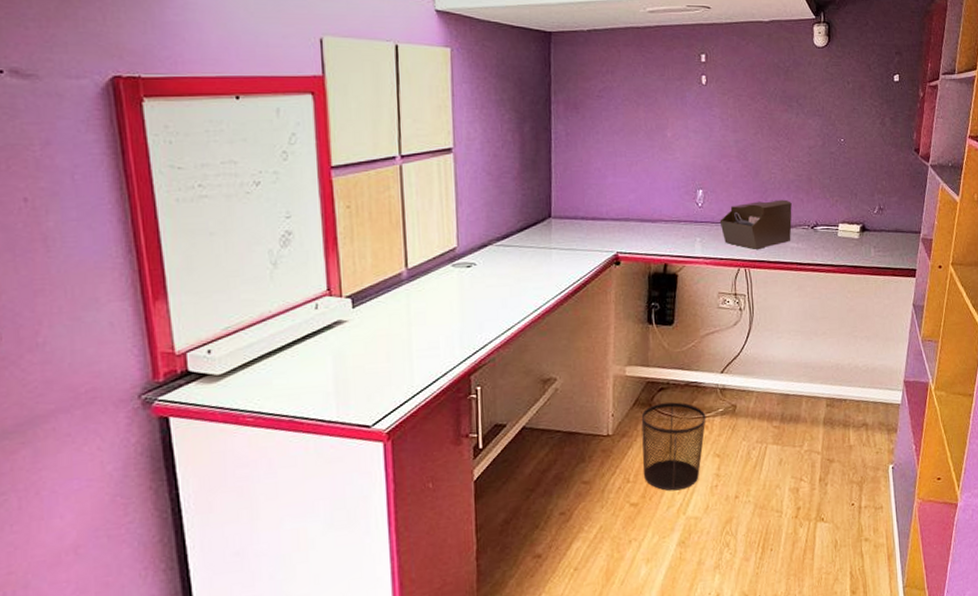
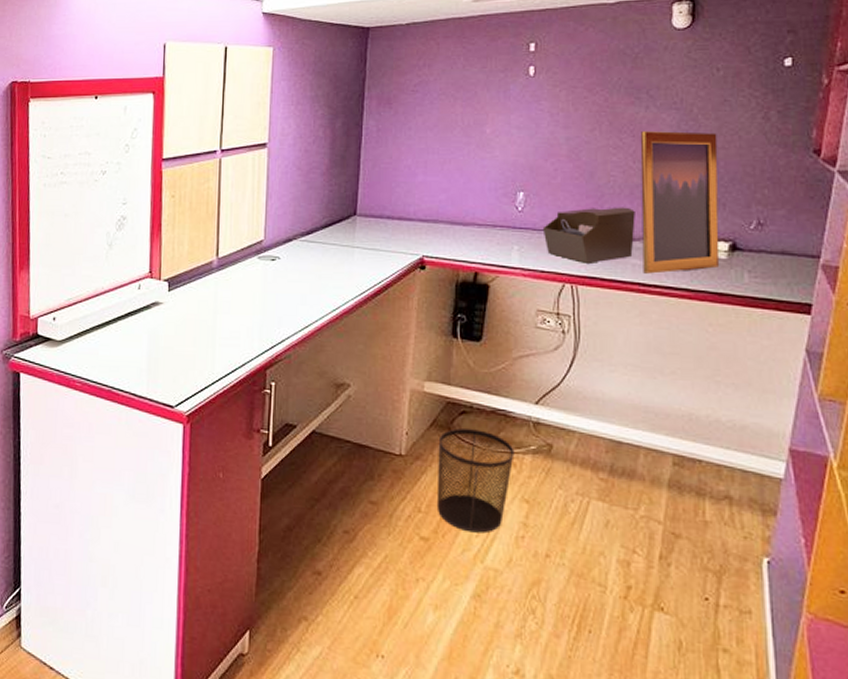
picture frame: none [793,134,854,255] -> present [640,131,720,274]

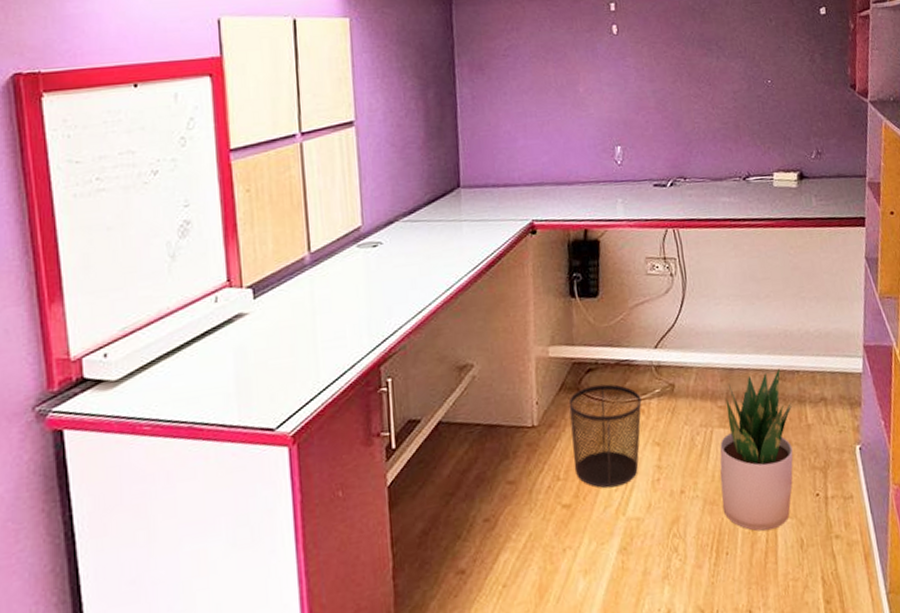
sewing box: present [542,207,635,263] -> none [641,150,722,207]
planter: none [590,453,689,622] -> present [720,369,793,532]
picture frame: present [640,131,720,274] -> none [716,76,792,210]

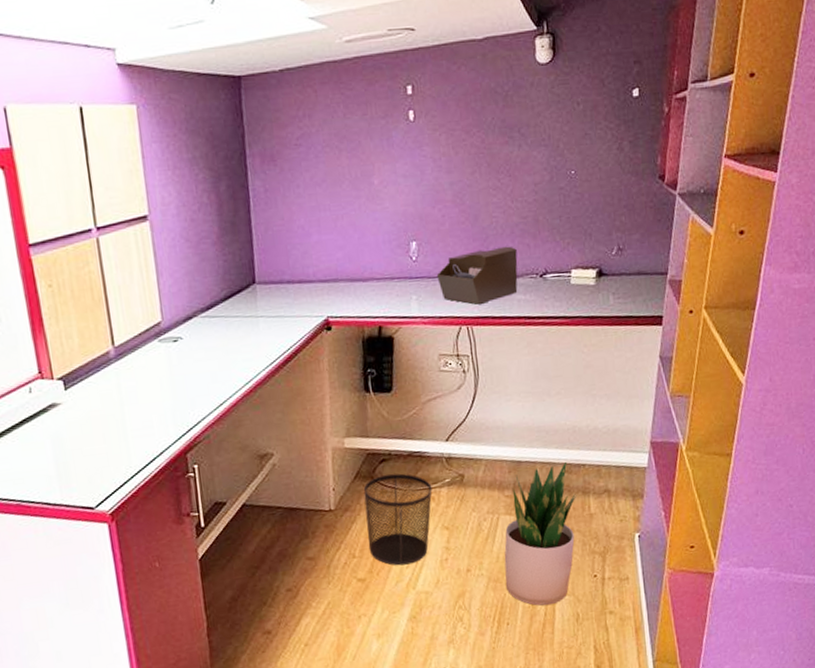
sewing box: none [641,150,722,207] -> present [436,246,518,305]

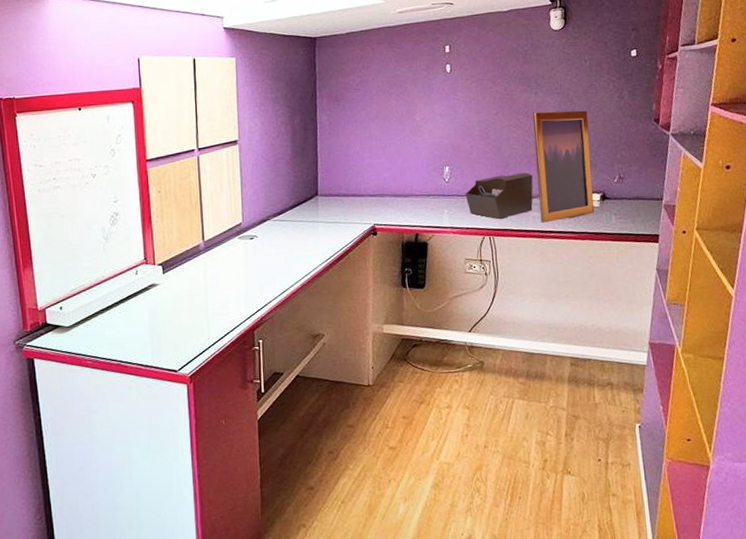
waste bin: present [363,473,432,566] -> none [397,357,456,438]
planter: present [504,462,577,606] -> none [517,356,583,484]
picture frame: none [516,166,589,307] -> present [533,110,594,223]

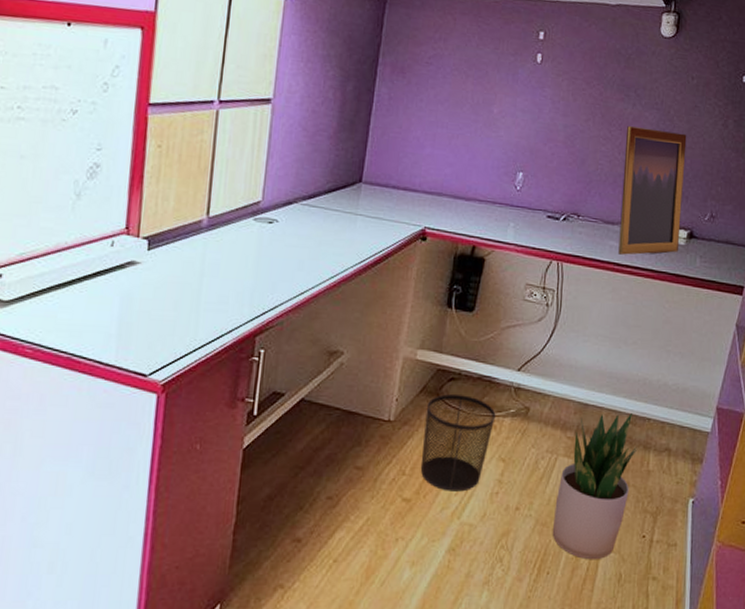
waste bin: none [397,357,456,438] -> present [420,394,496,492]
sewing box: present [465,172,533,219] -> none [536,192,616,243]
planter: none [517,356,583,484] -> present [552,413,638,560]

